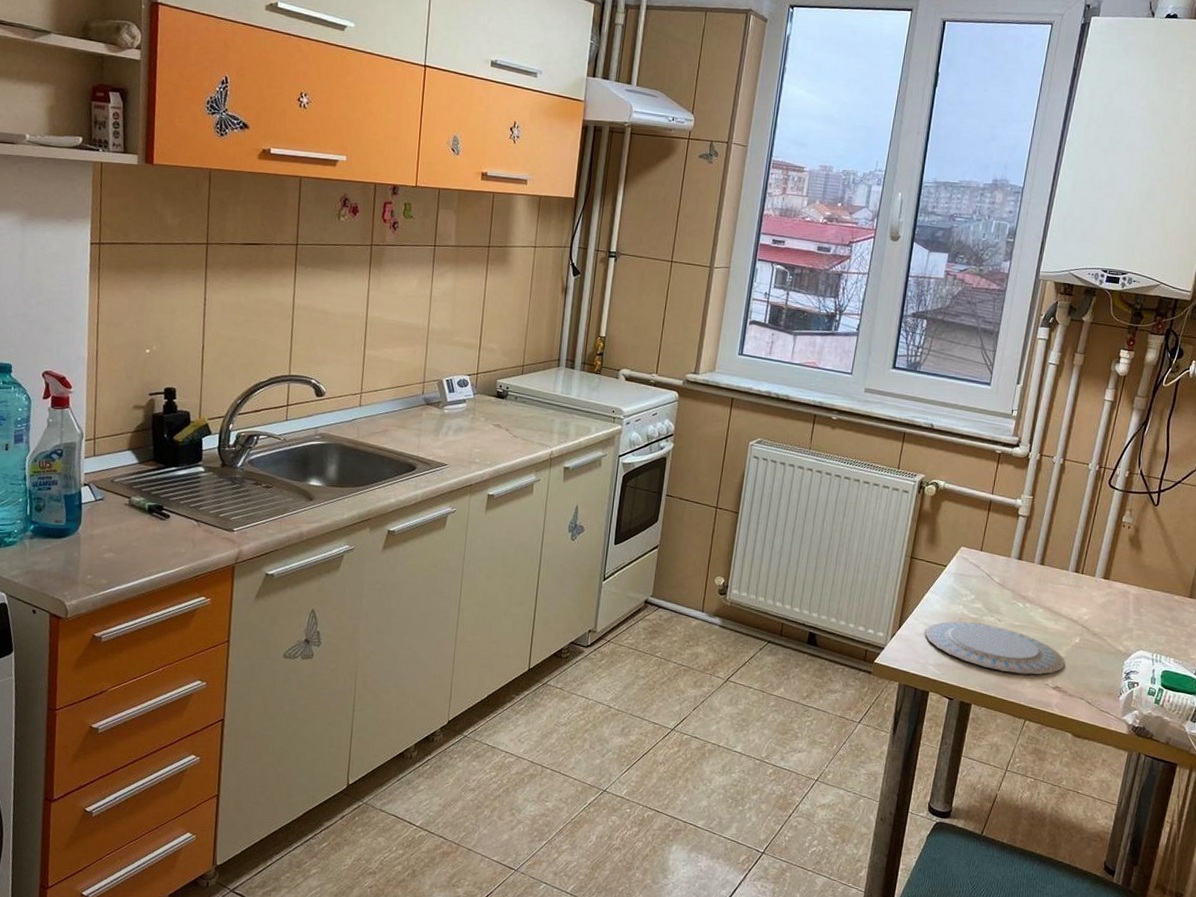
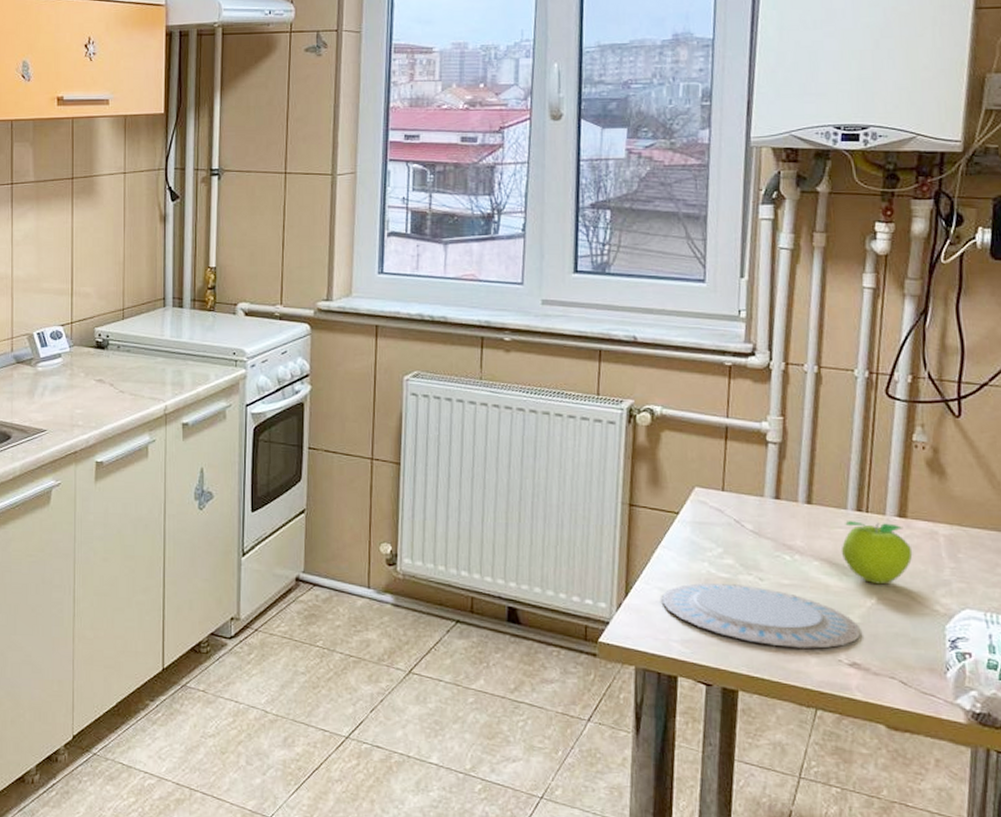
fruit: none [1059,579,1110,629] -> present [841,521,913,585]

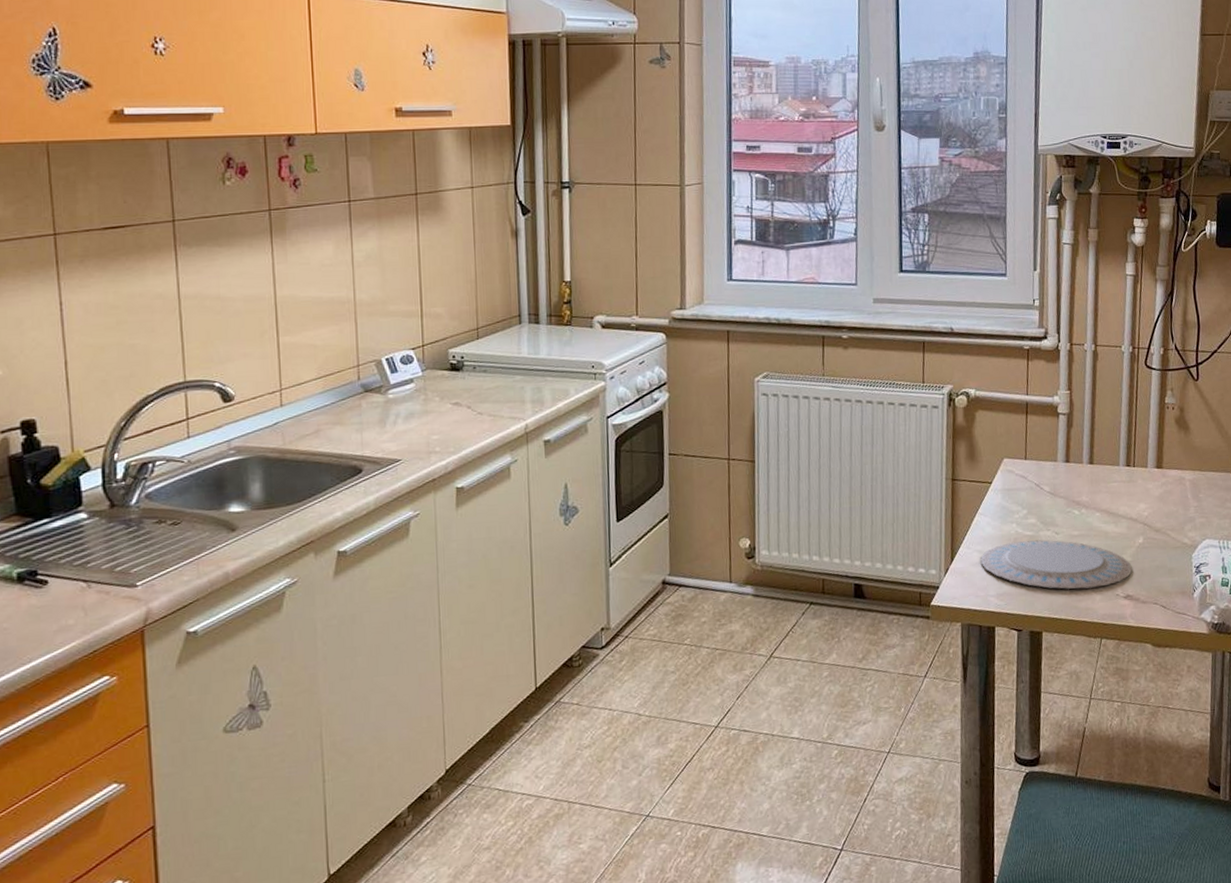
fruit: present [841,521,913,585] -> none [1116,474,1168,527]

